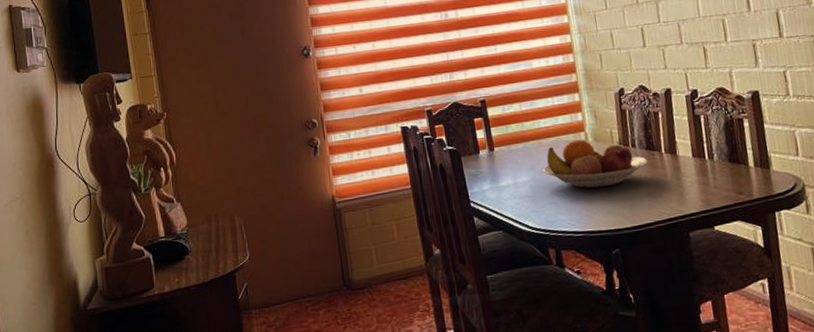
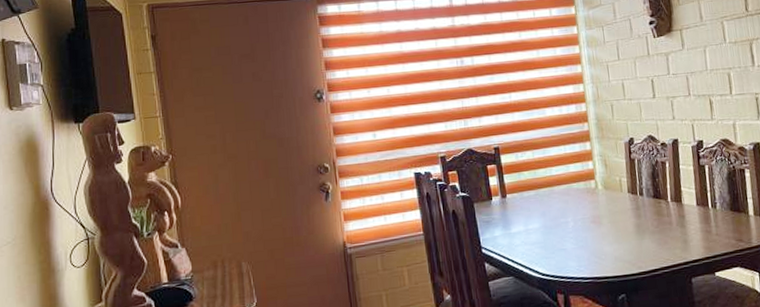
fruit bowl: present [542,139,648,189] -> none [553,187,654,236]

